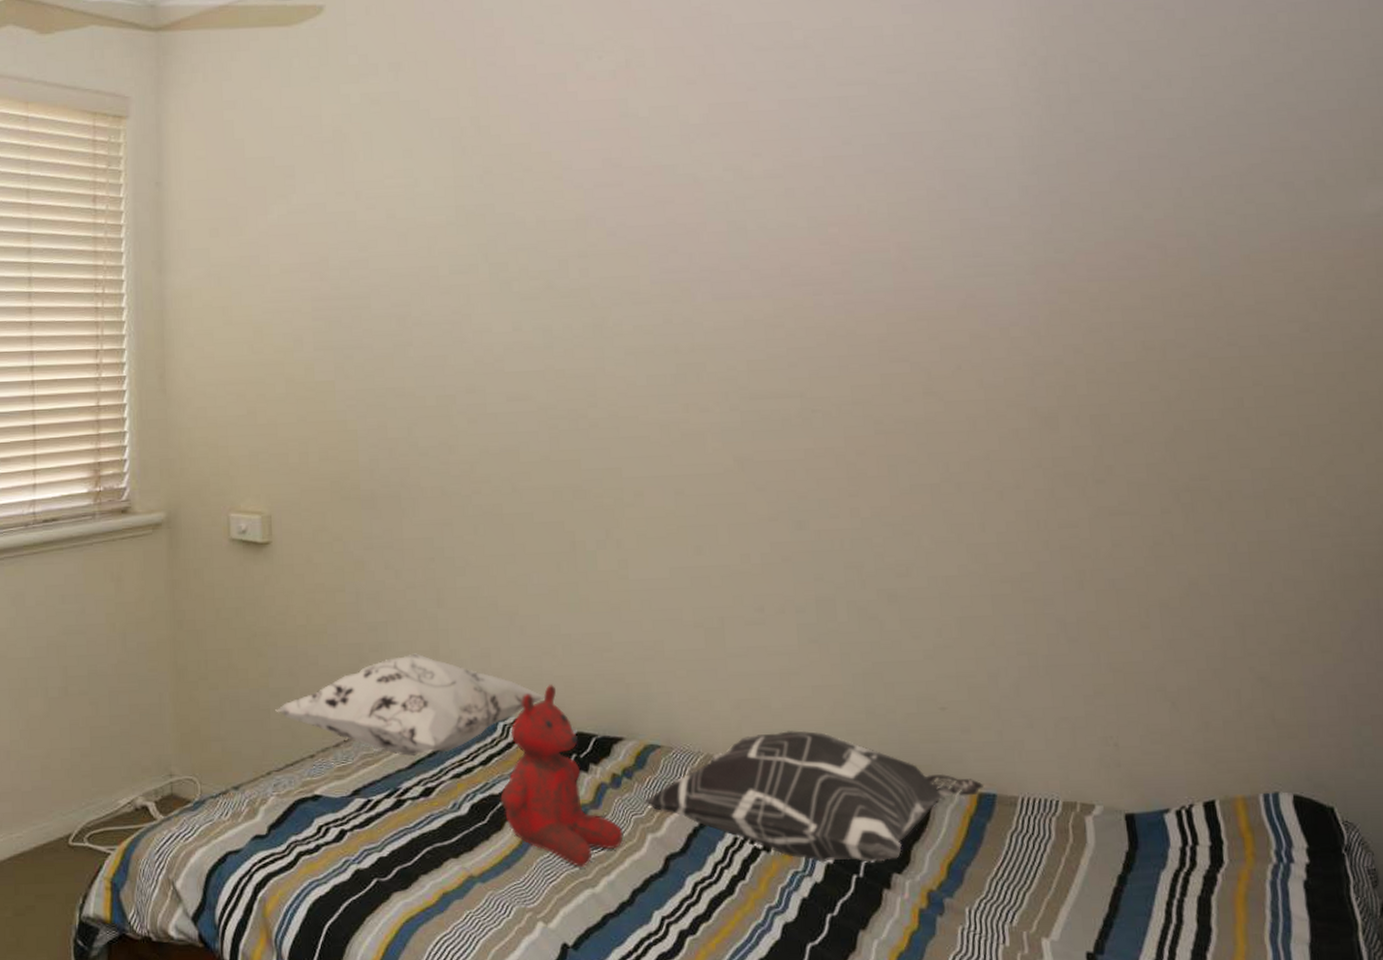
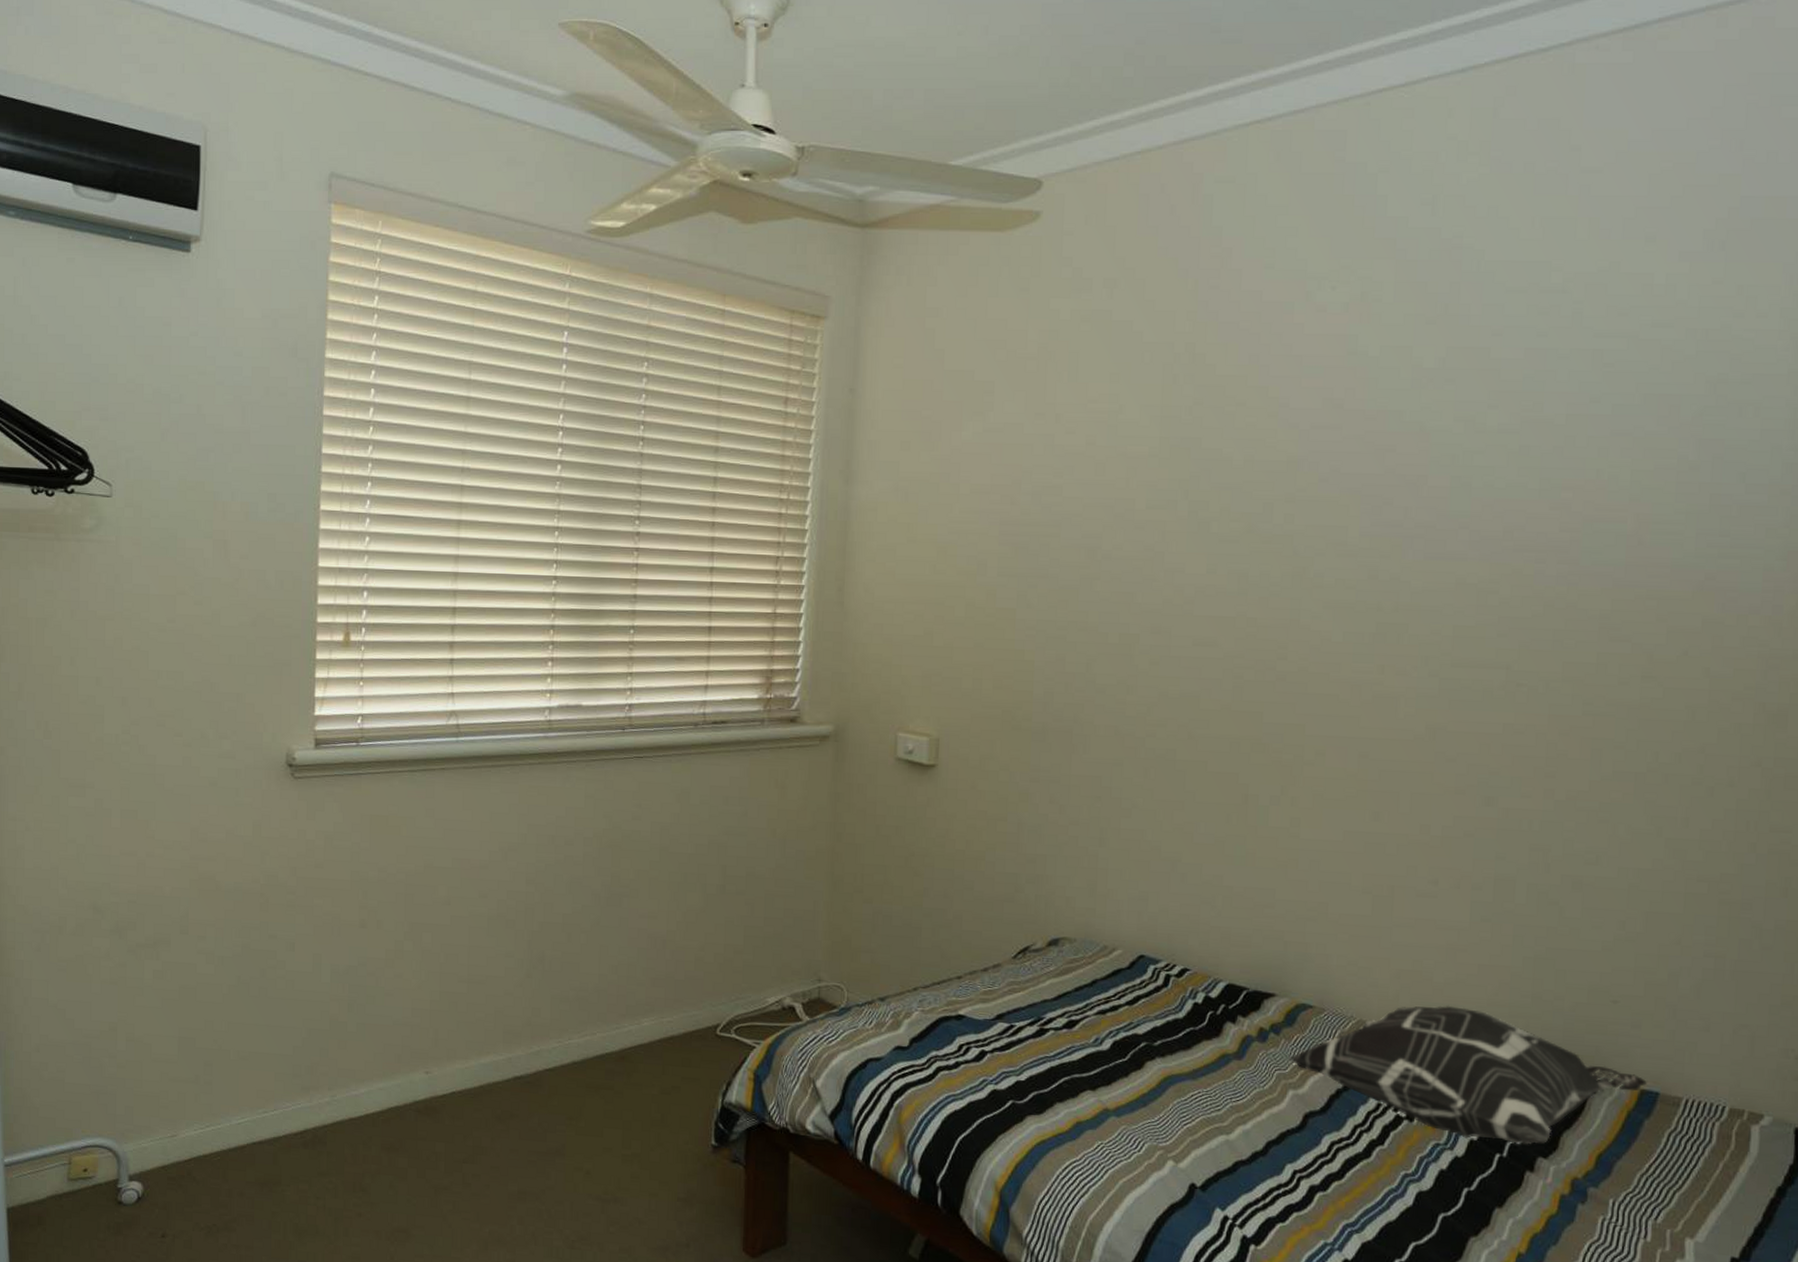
decorative pillow: present [275,653,546,756] -> none [927,889,1200,988]
teddy bear: present [500,683,624,867] -> none [1143,933,1265,1114]

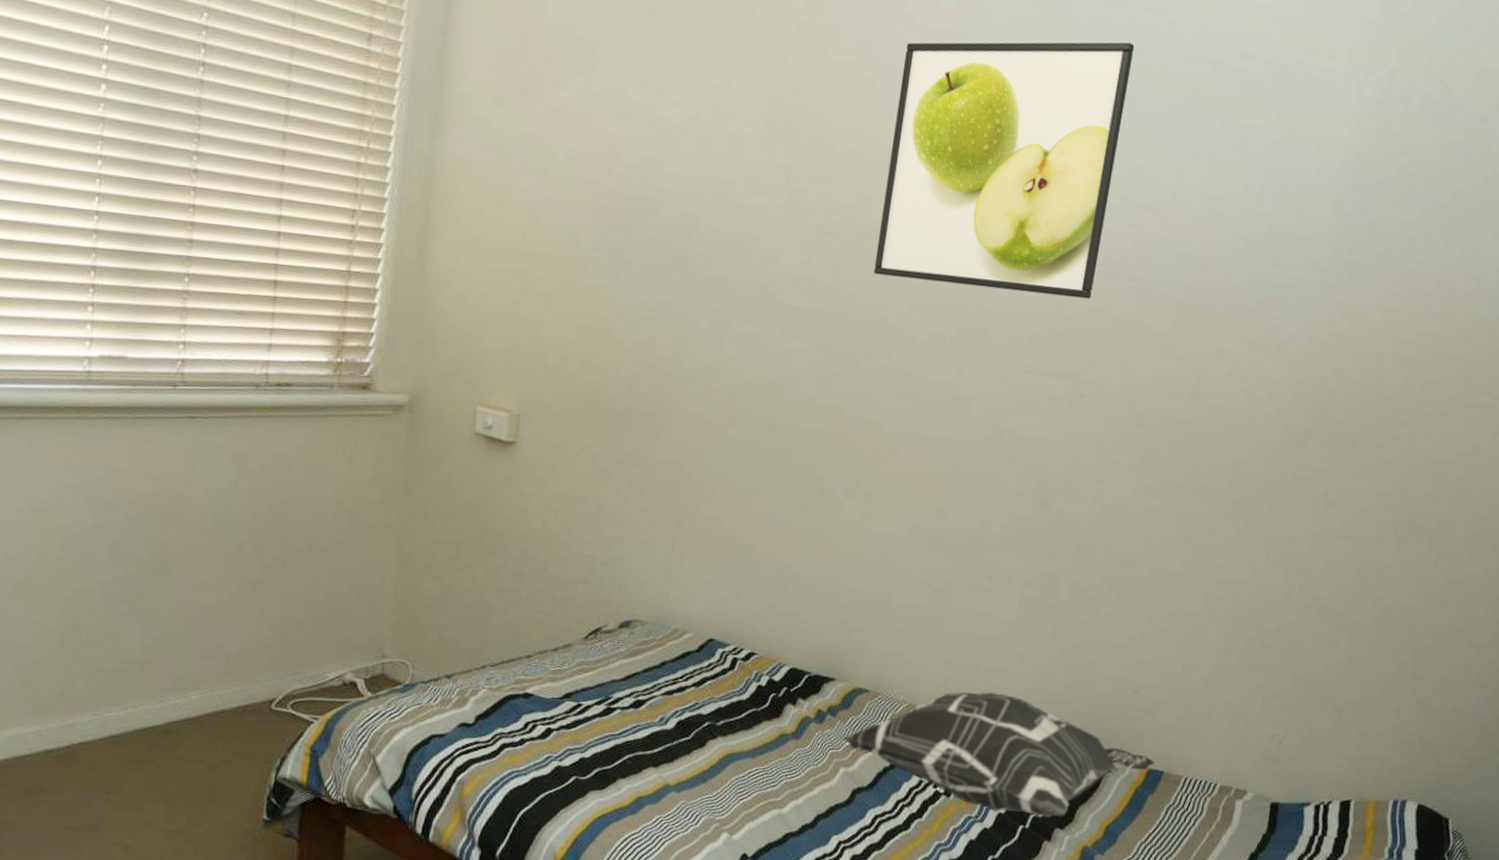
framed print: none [1282,326,1538,586] -> present [874,42,1135,299]

